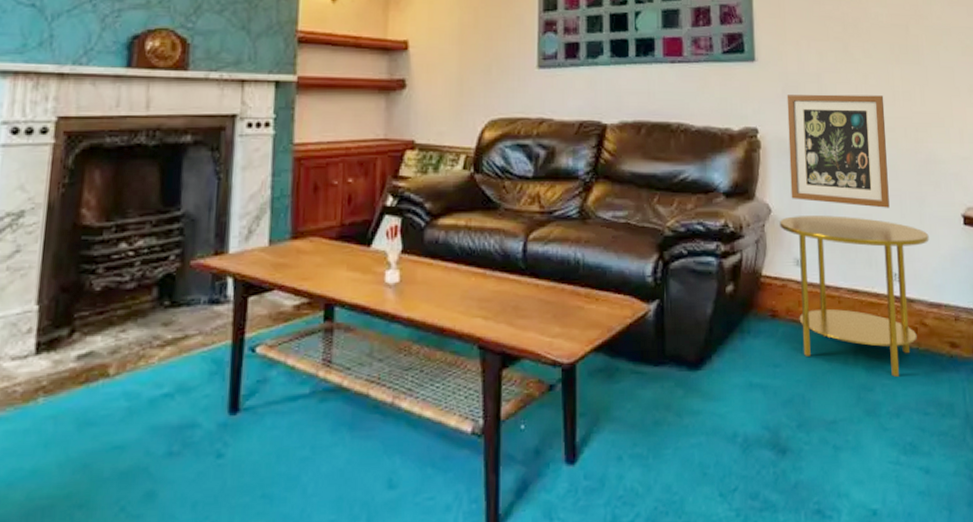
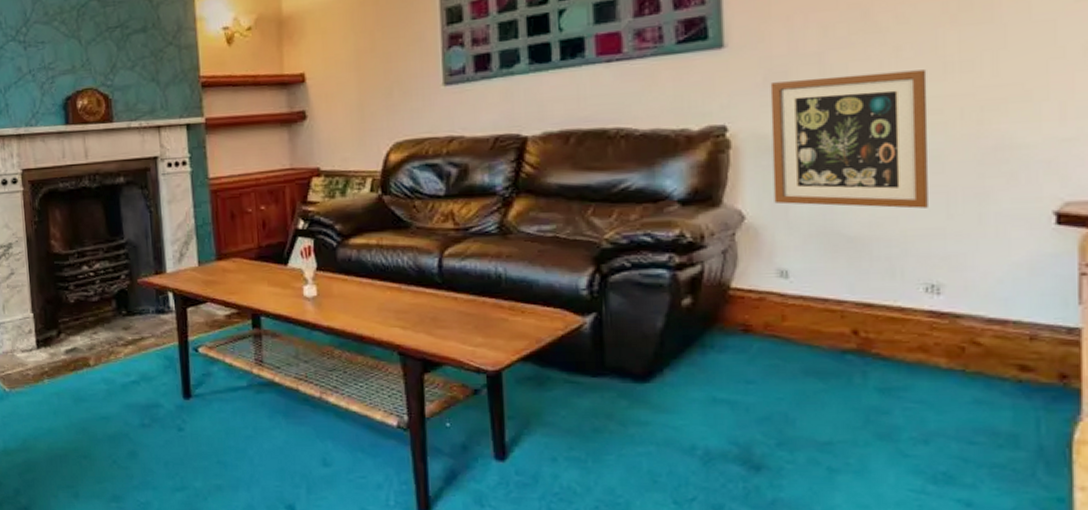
side table: present [780,215,929,377] -> none [757,220,993,400]

